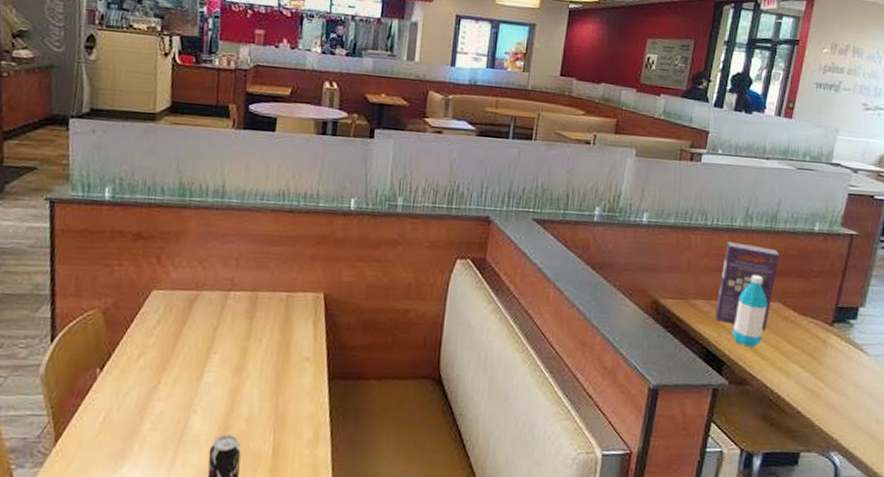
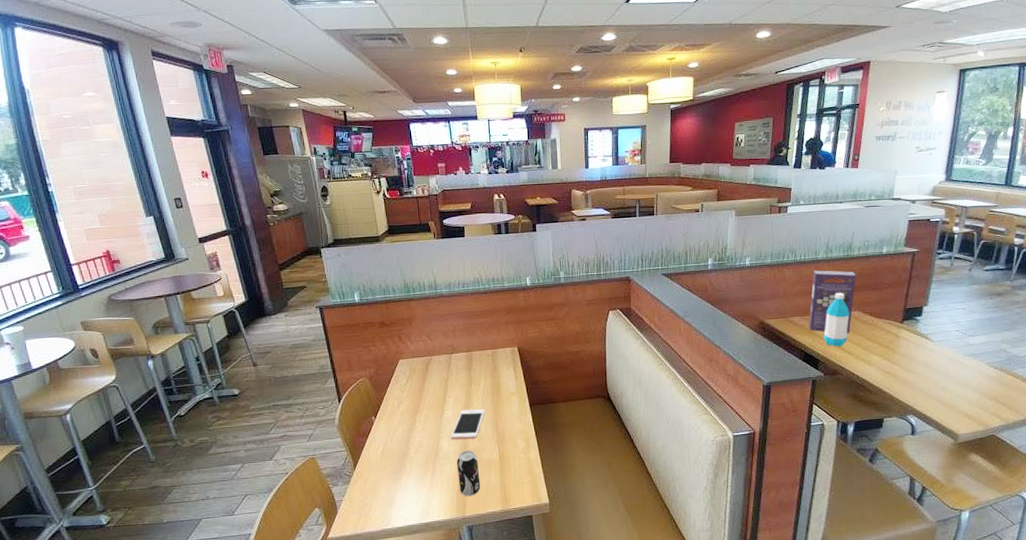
cell phone: none [206,373,264,419] -> present [450,409,485,440]

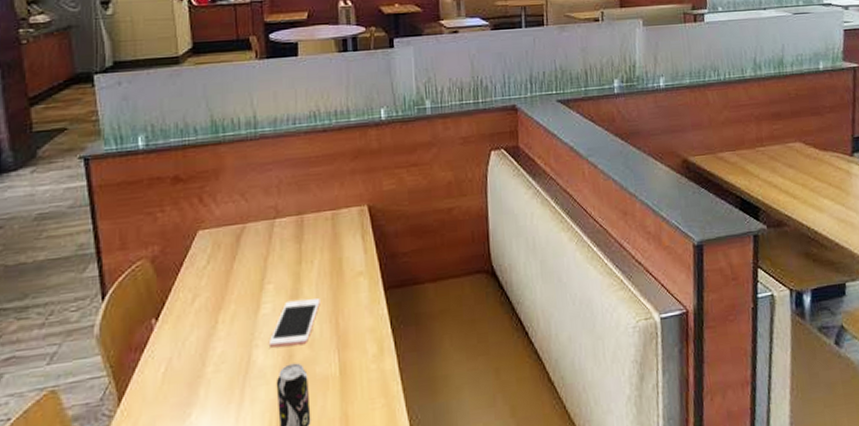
cereal box: present [808,270,856,333] -> none [741,91,793,171]
water bottle: present [823,293,850,347] -> none [761,119,790,189]

